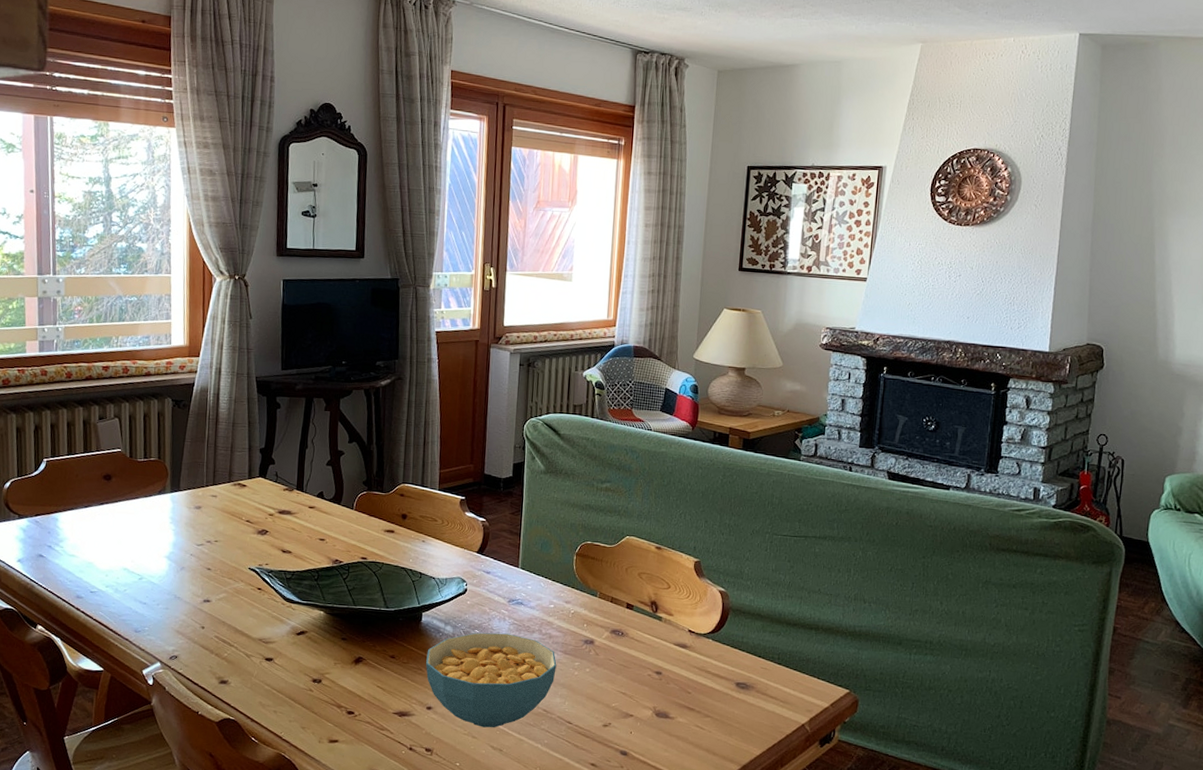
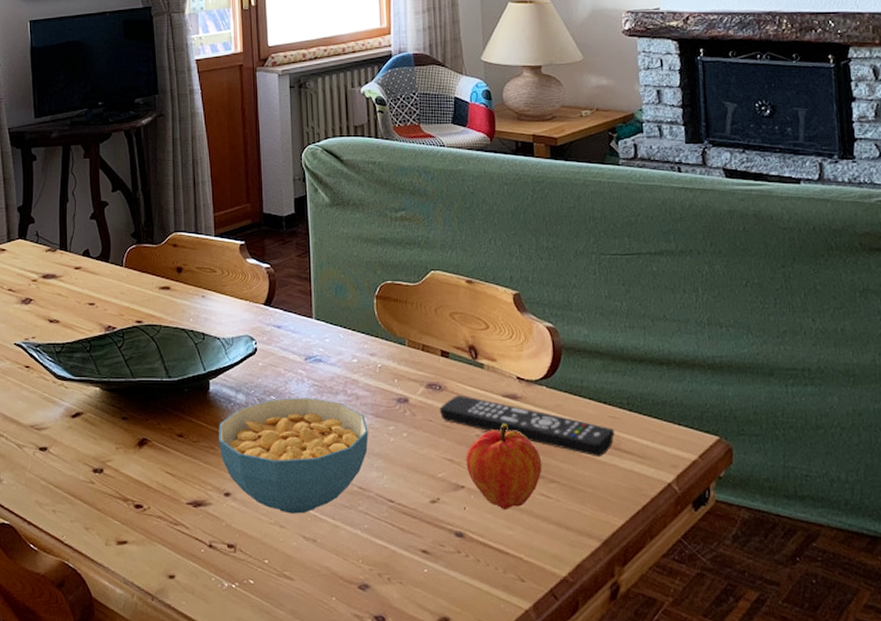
remote control: none [620,641,764,700] -> present [440,395,615,457]
fruit: none [636,666,701,737] -> present [466,423,542,511]

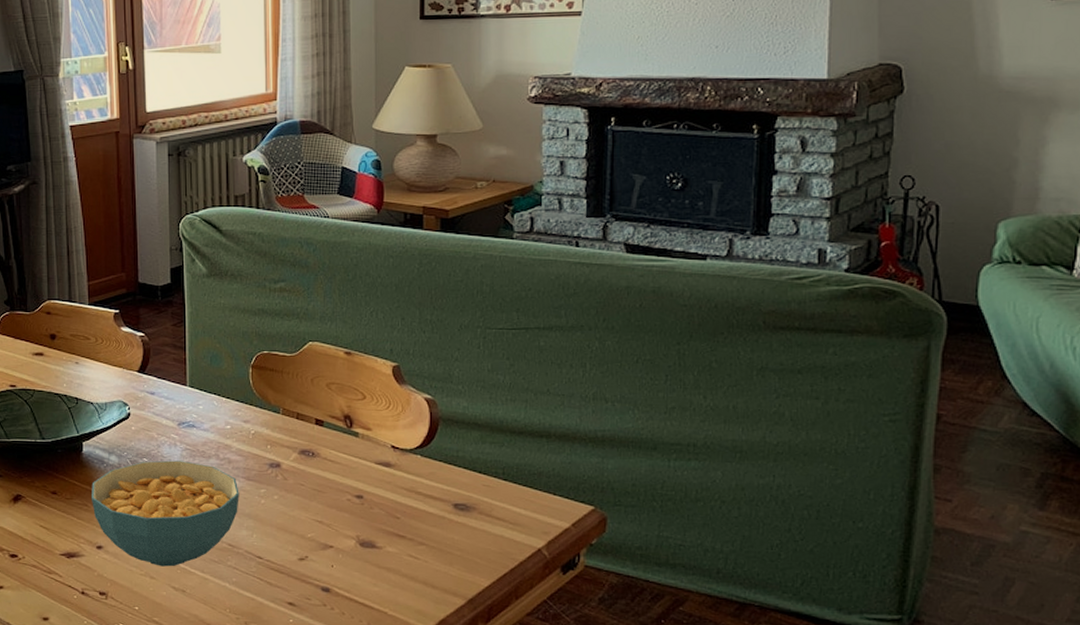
remote control: present [440,395,615,457] -> none [312,462,488,523]
fruit: present [466,423,542,511] -> none [336,489,412,569]

